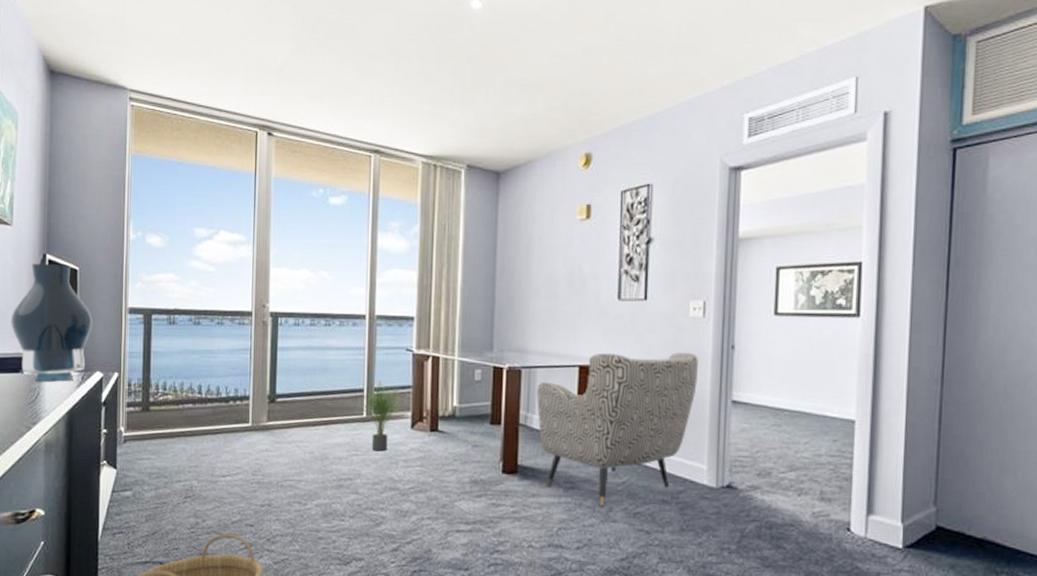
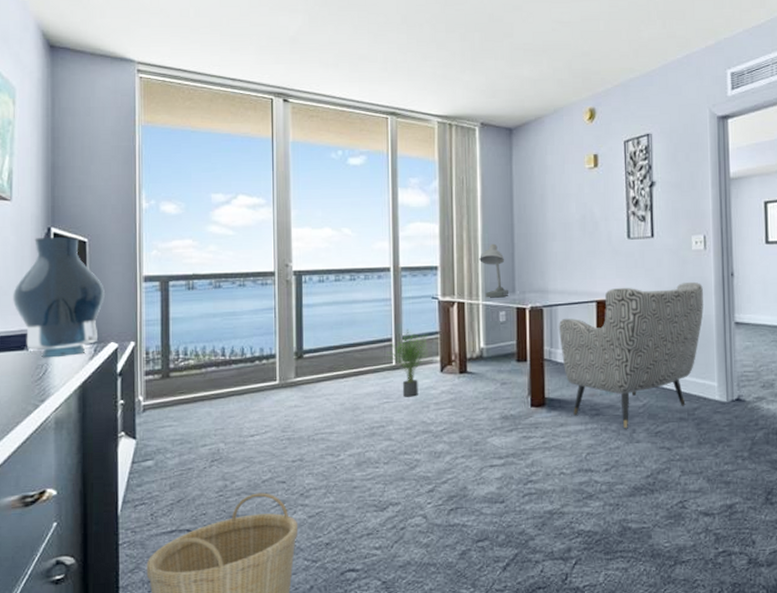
desk lamp: none [457,296,487,355] -> present [479,243,509,298]

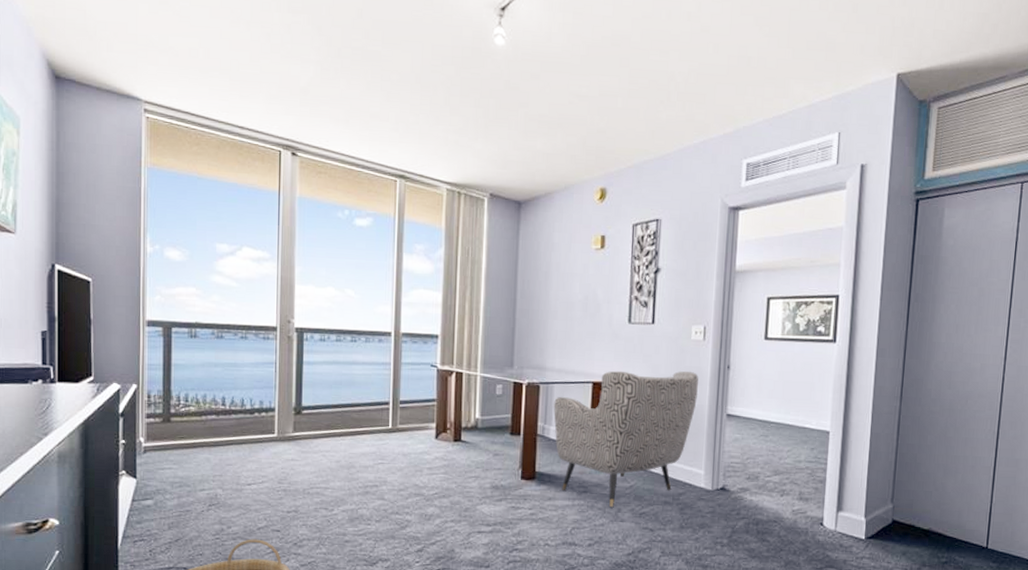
vase: present [13,237,105,358] -> none [17,273,108,394]
potted plant: present [387,328,429,397] -> none [384,394,425,460]
desk lamp: present [479,243,509,298] -> none [480,317,508,371]

